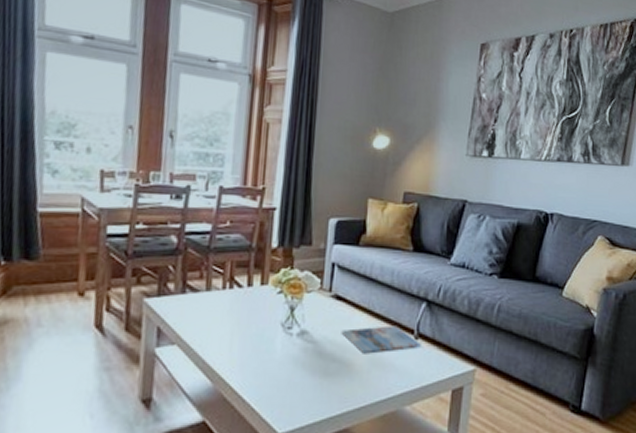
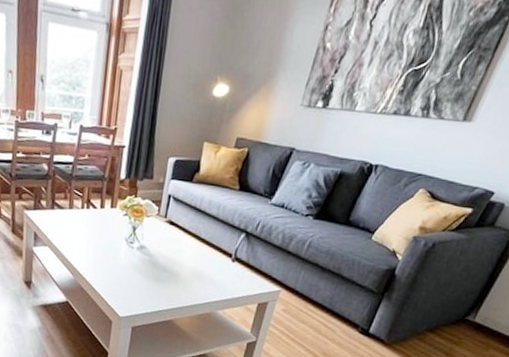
magazine: present [341,325,421,354] -> none [172,248,237,269]

